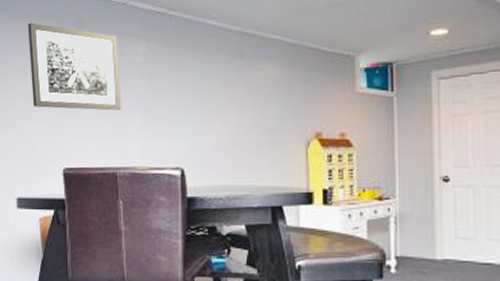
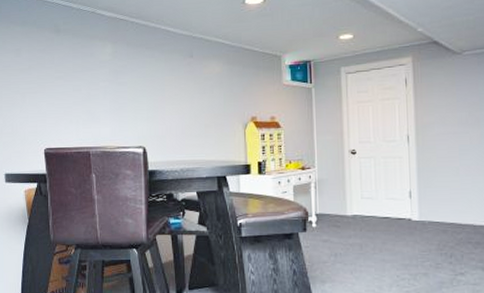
wall art: present [28,22,122,111] -> none [12,27,93,100]

